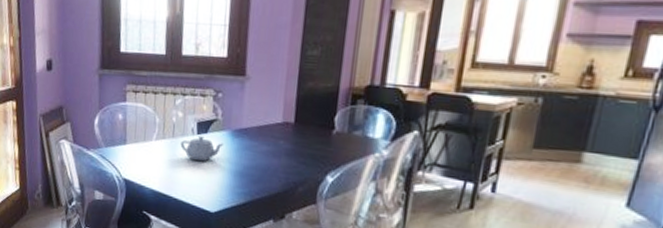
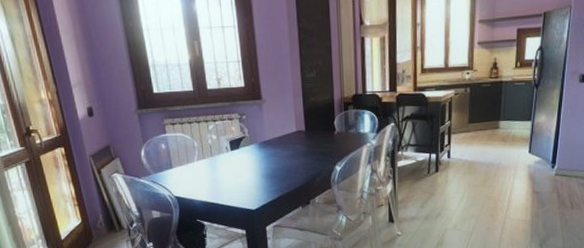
teapot: present [180,136,223,162] -> none [218,152,253,172]

